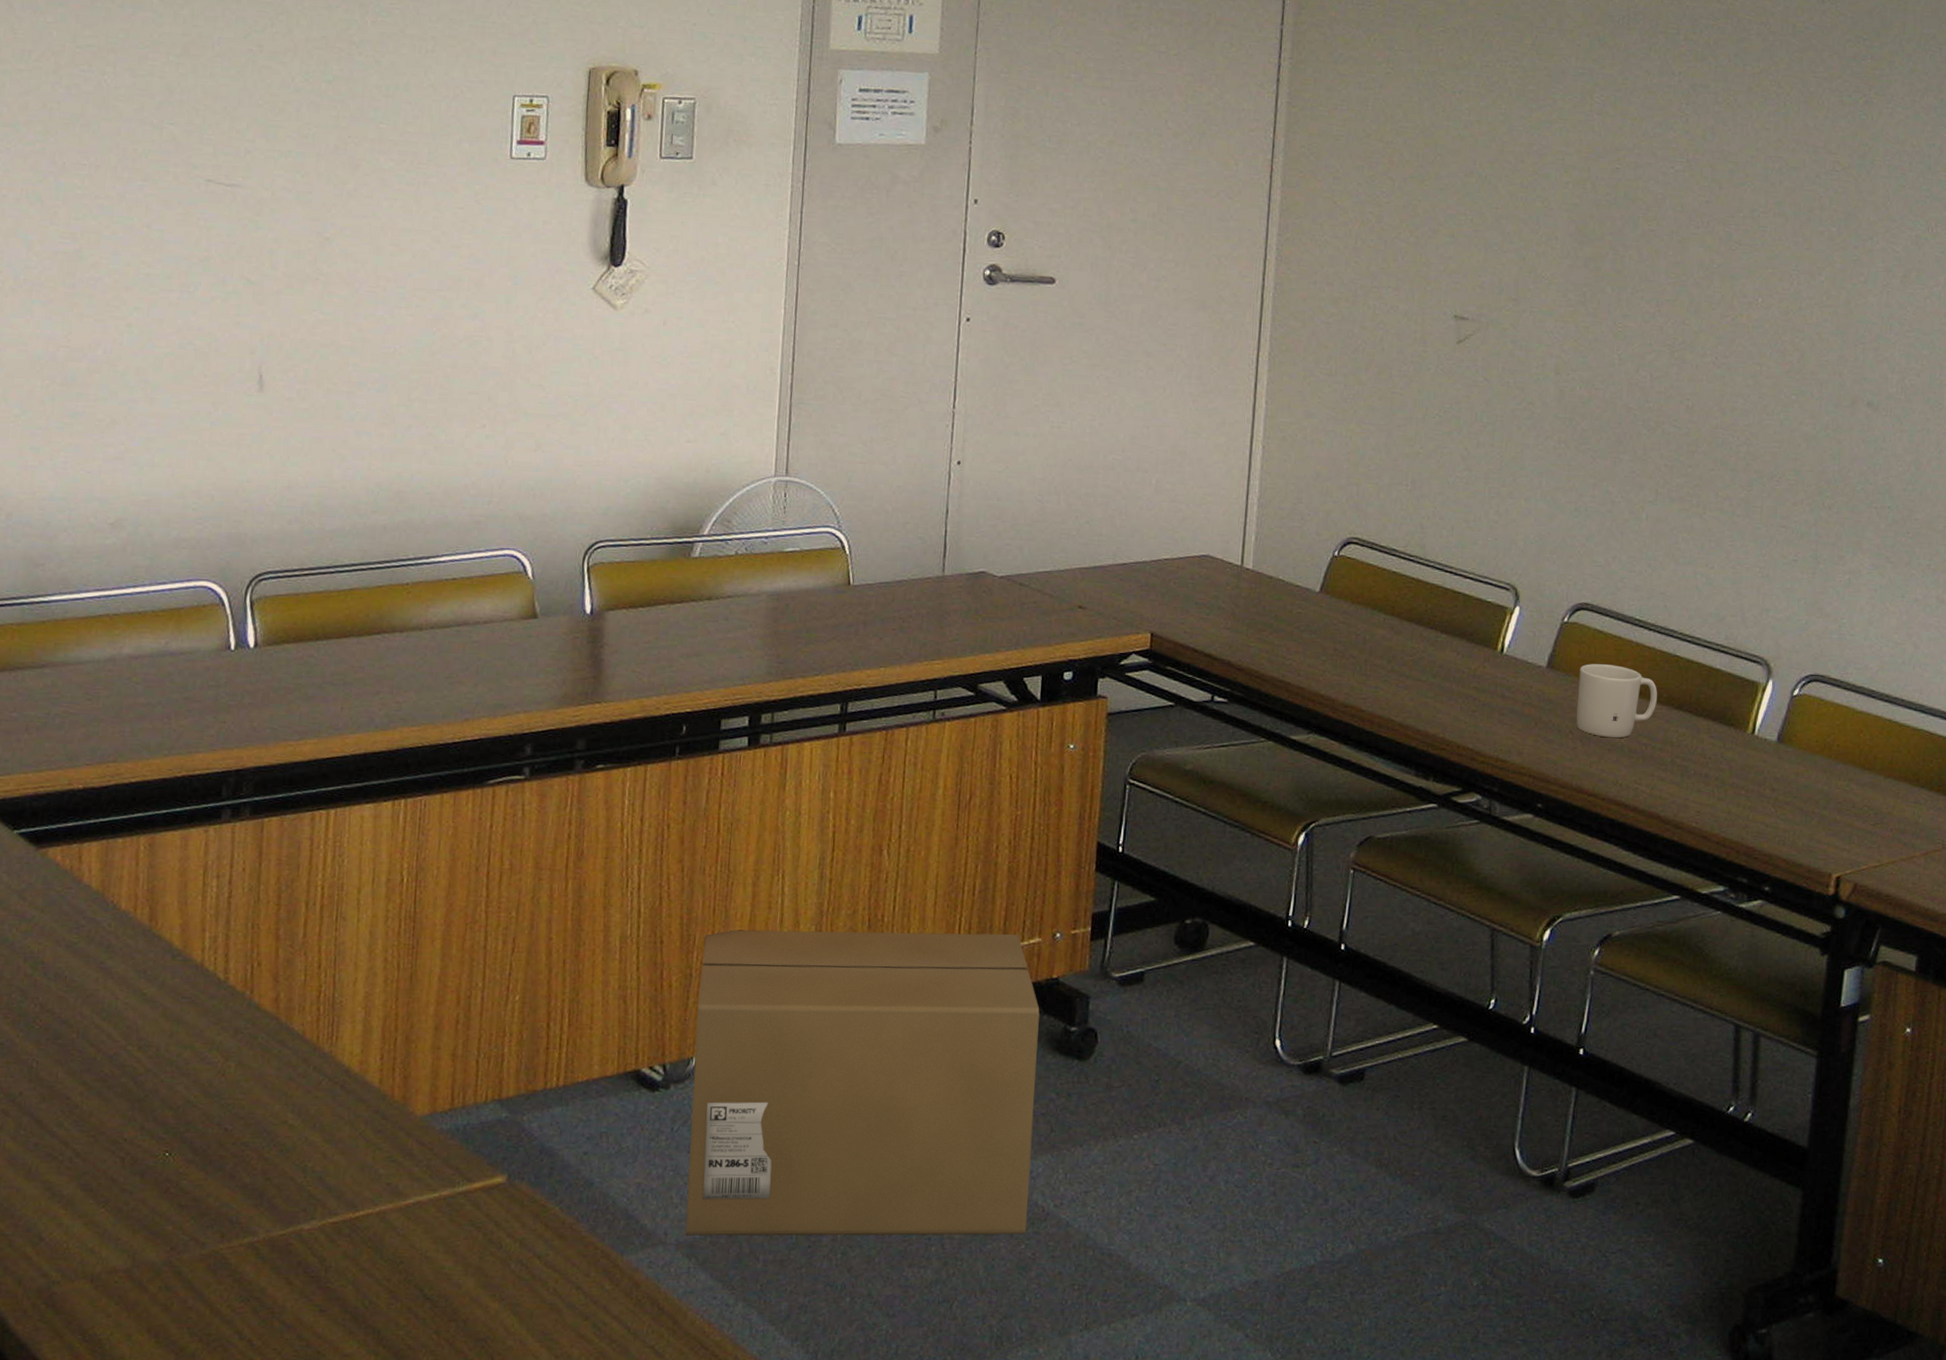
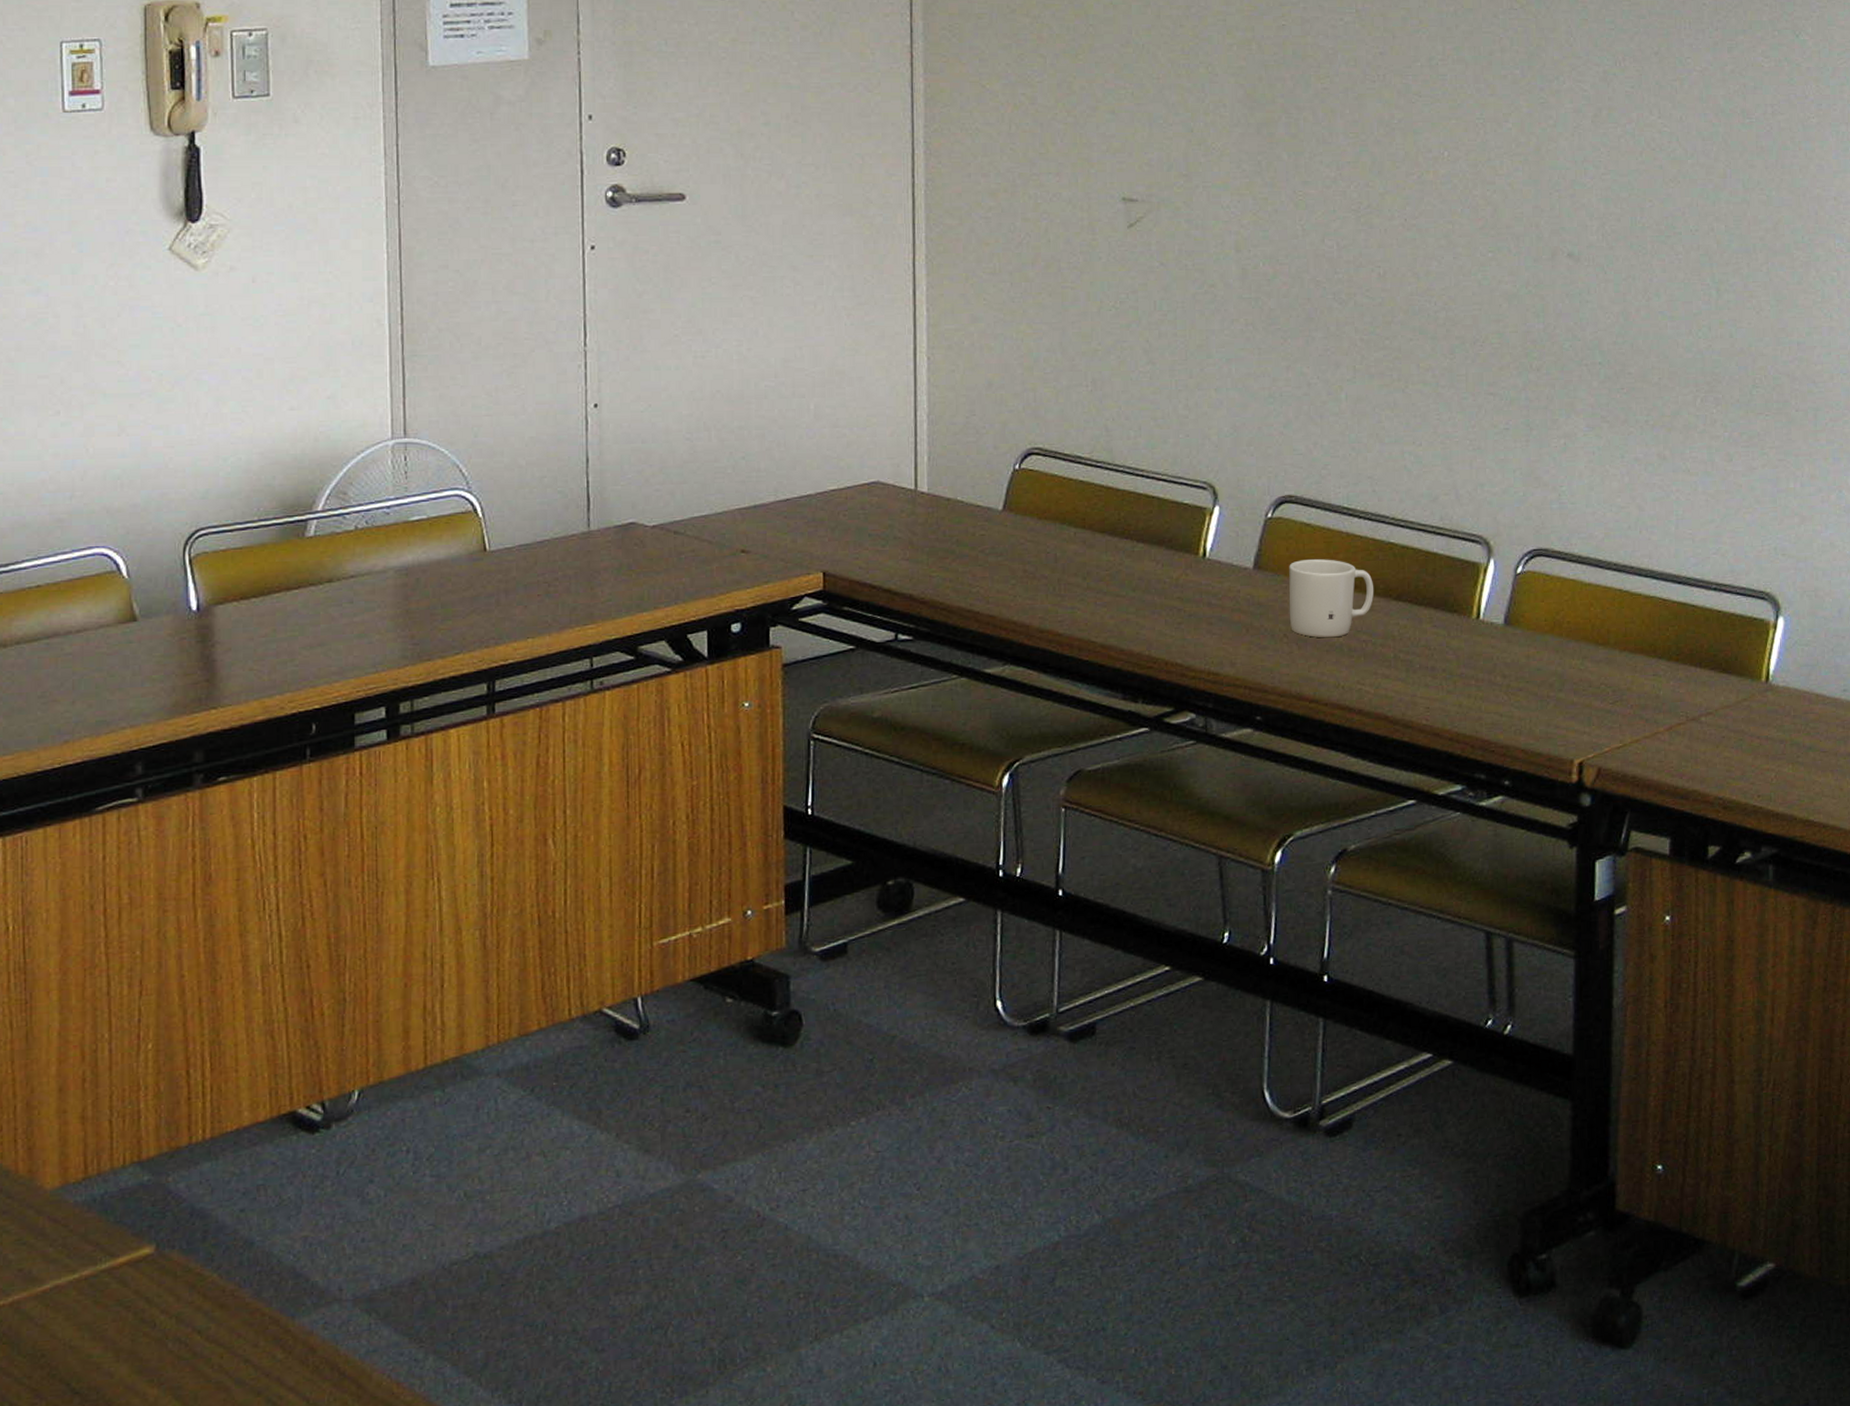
box: present [685,929,1040,1236] -> none [355,916,742,1288]

